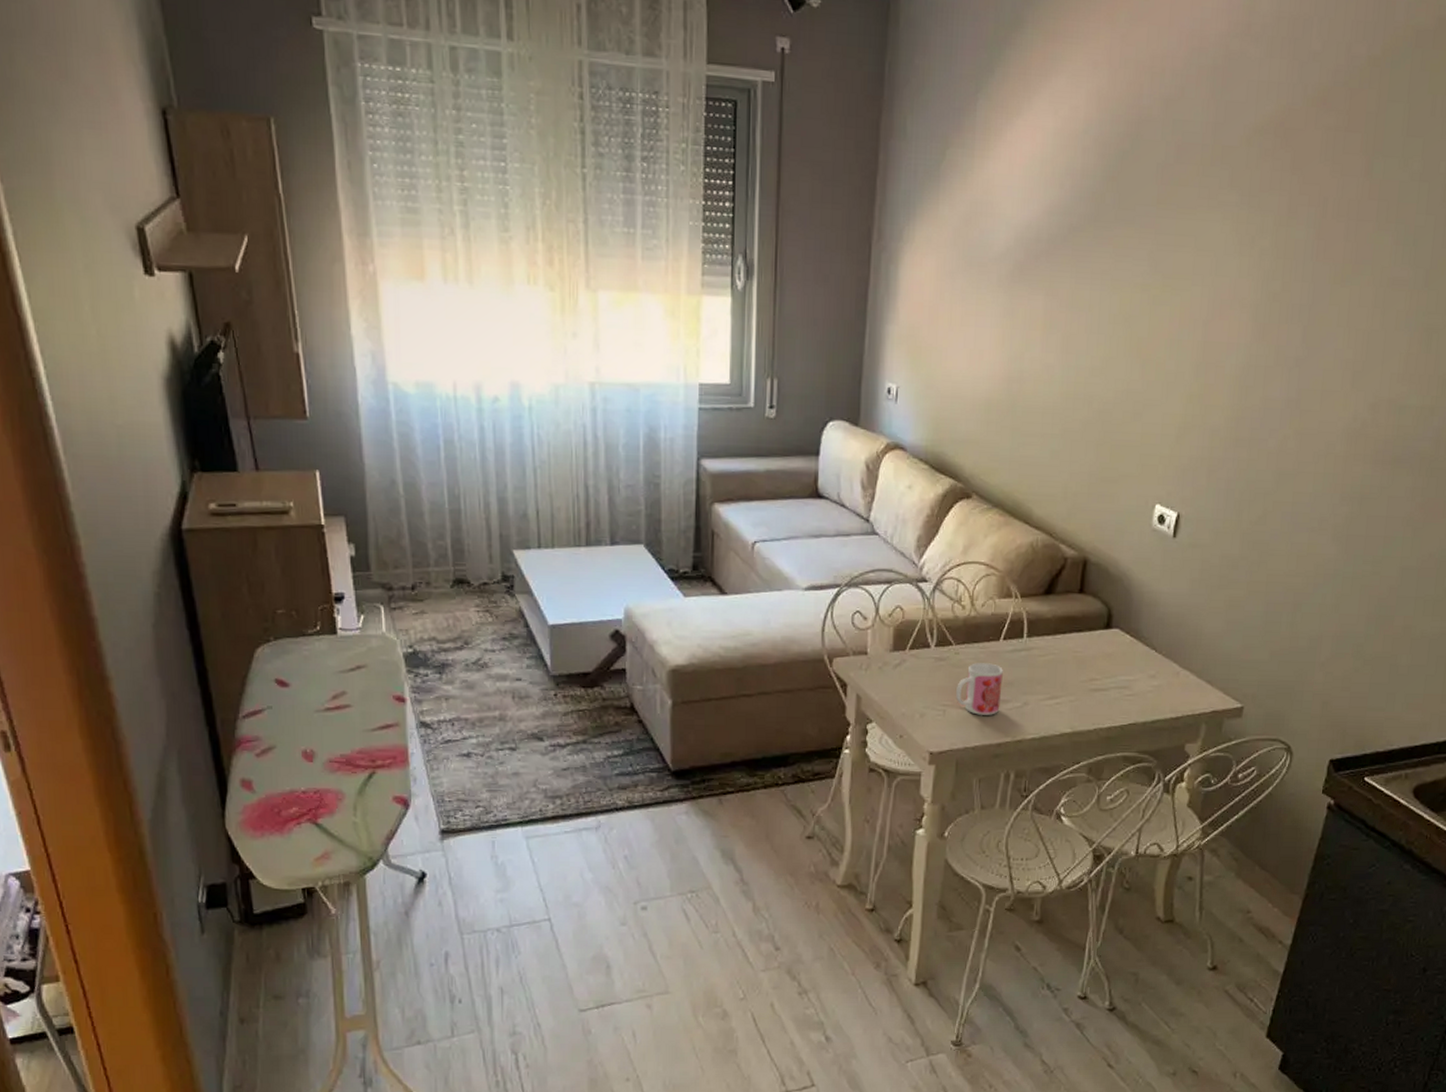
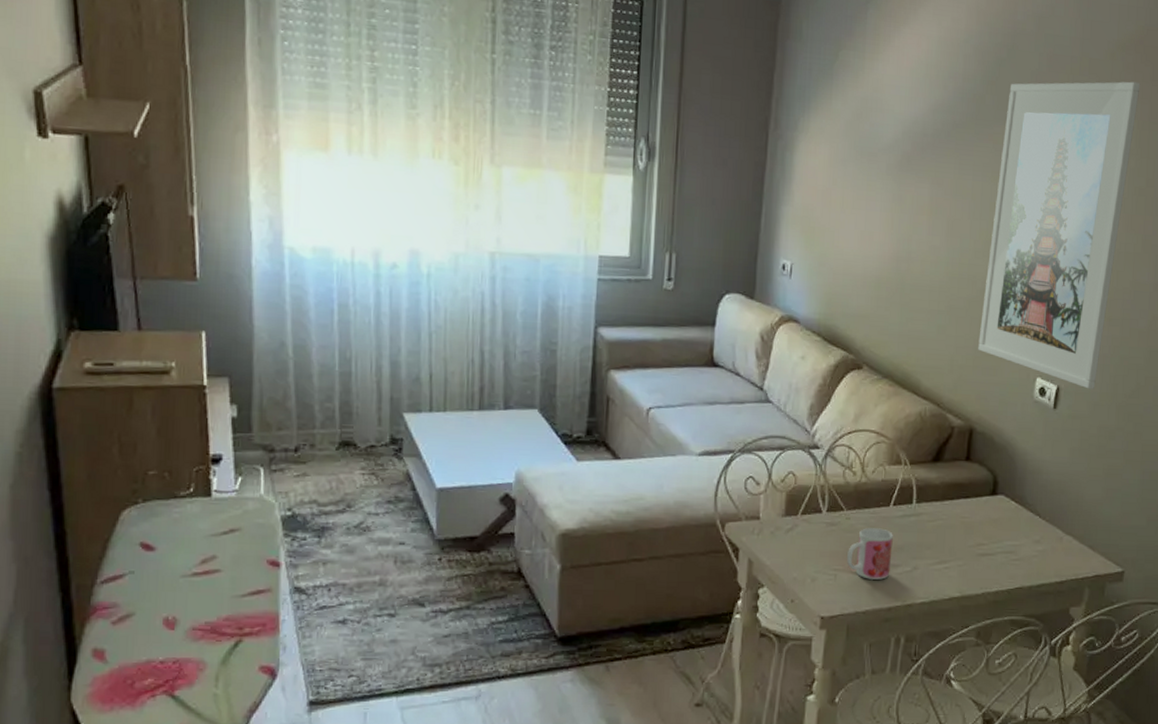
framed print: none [1093,171,1279,516] -> present [978,81,1141,389]

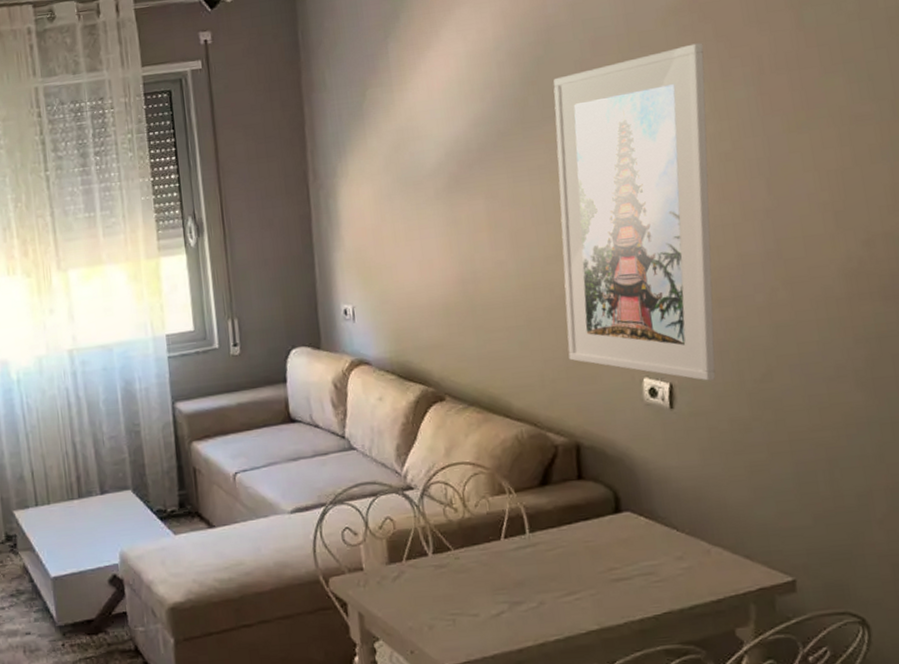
mug: present [847,528,893,580] -> none [463,564,514,621]

